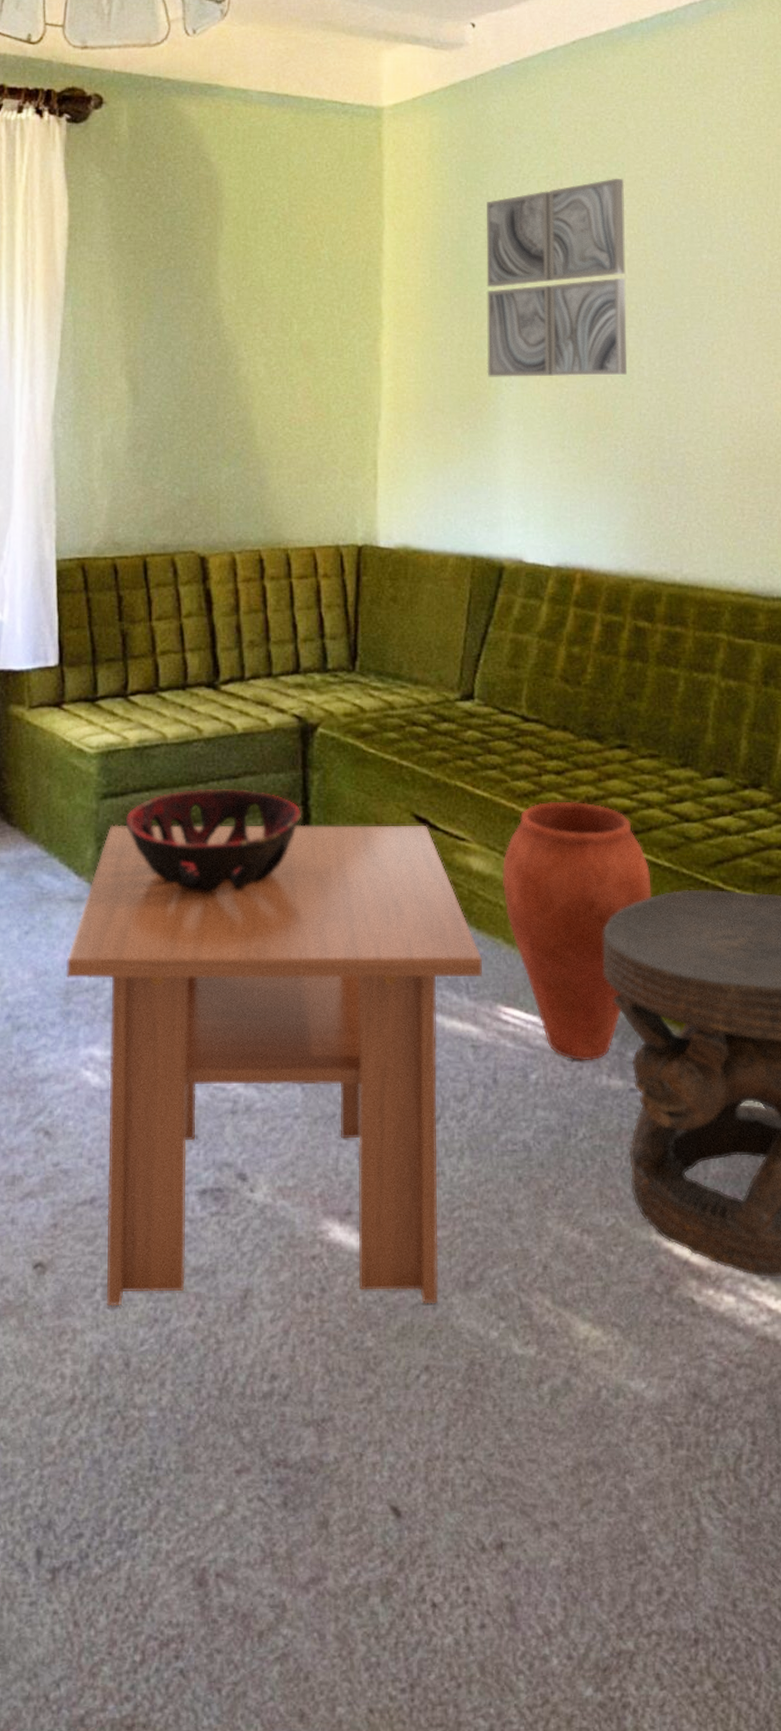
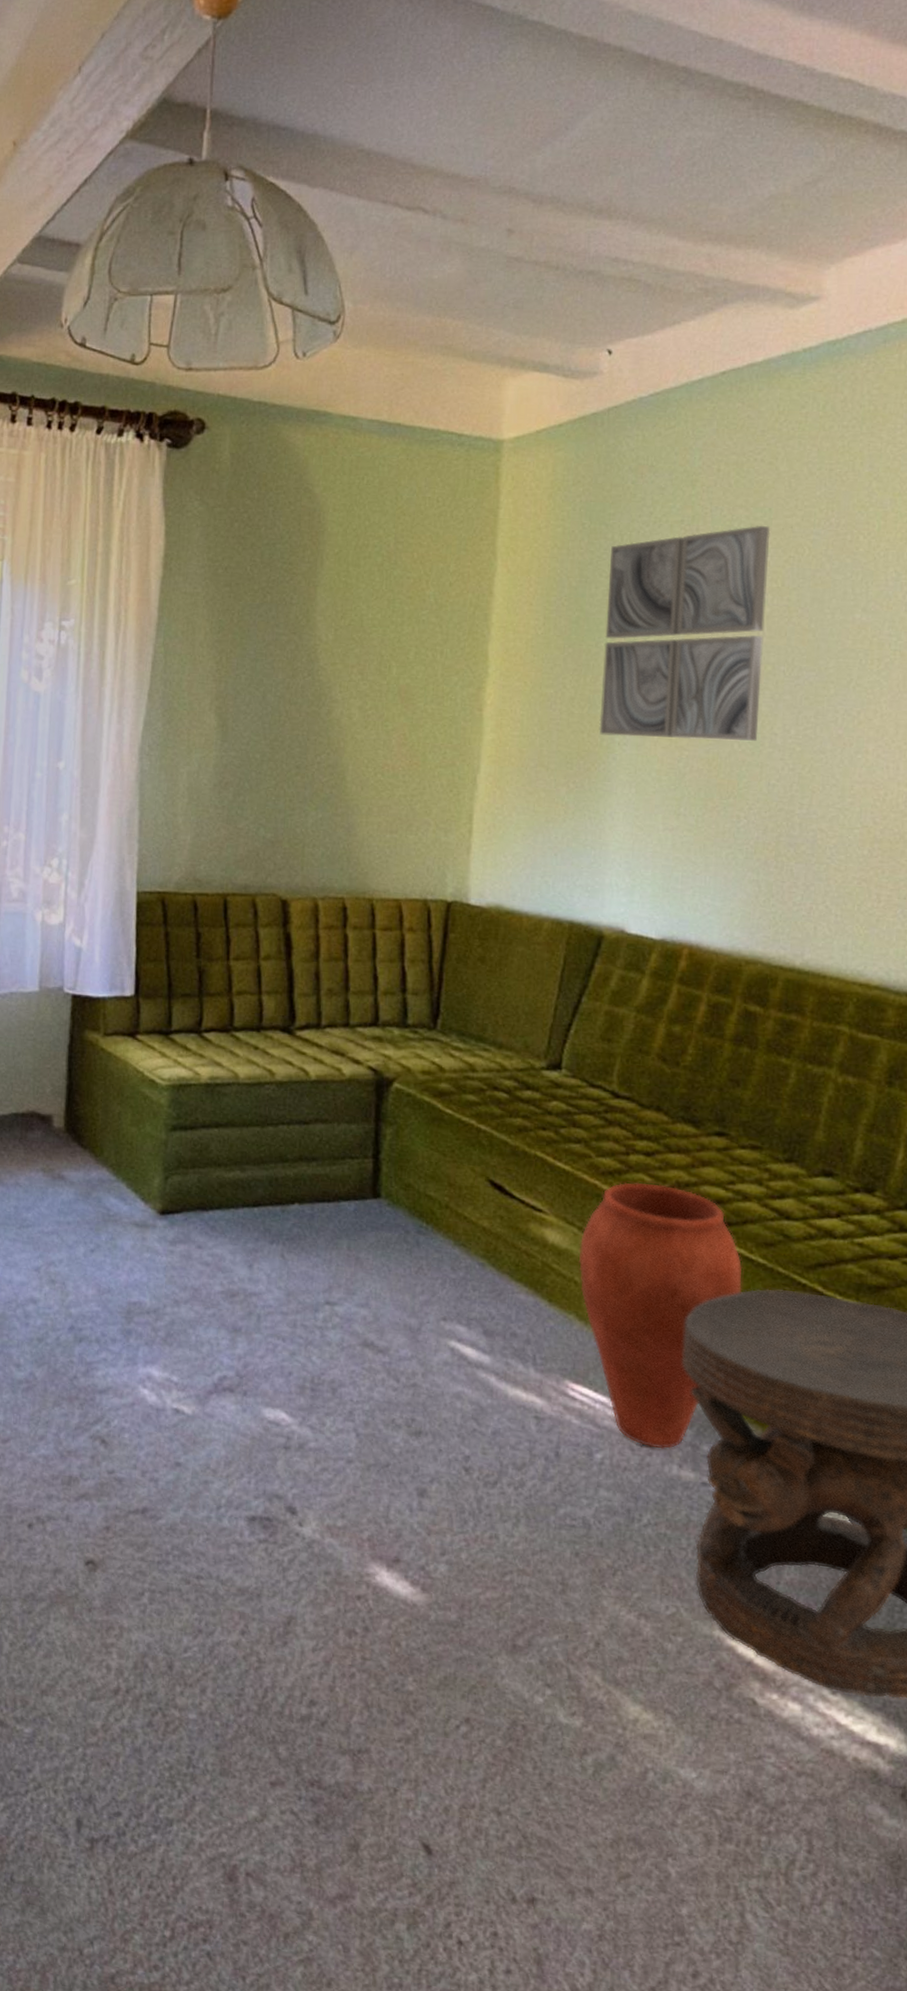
coffee table: present [65,824,483,1307] -> none [128,1156,553,1660]
decorative bowl: present [125,788,302,891] -> none [193,1130,373,1233]

